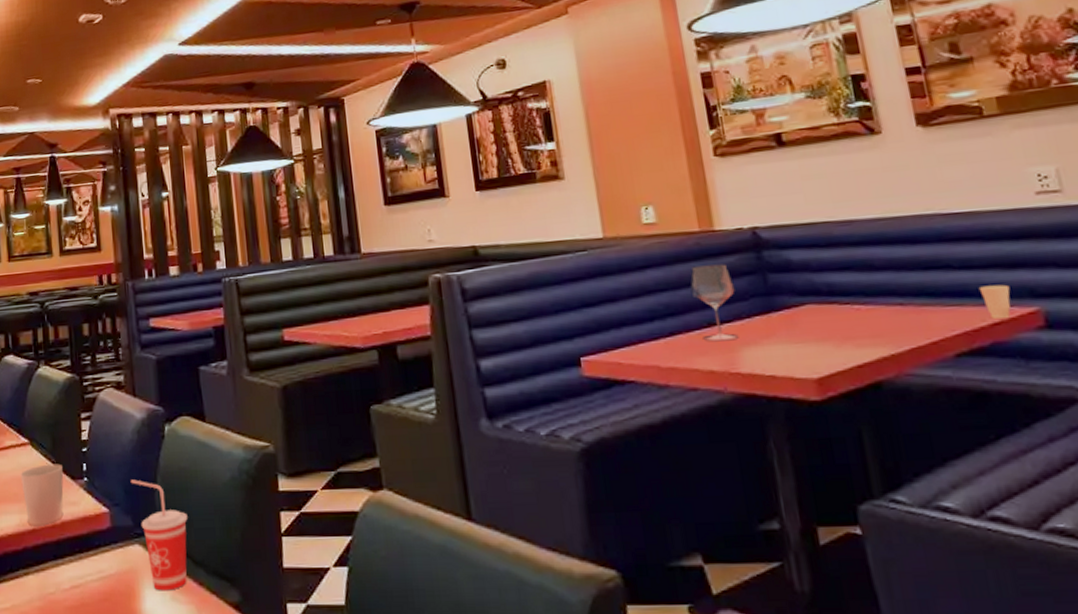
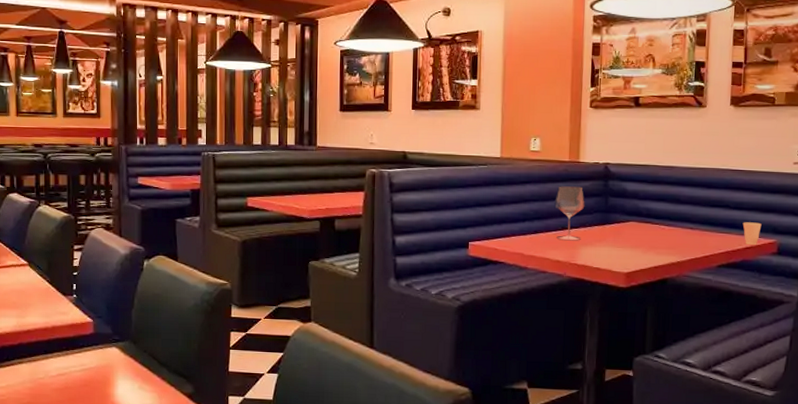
cup: present [21,463,64,527] -> none [19,282,57,329]
beverage cup: present [130,479,188,591] -> none [112,299,157,382]

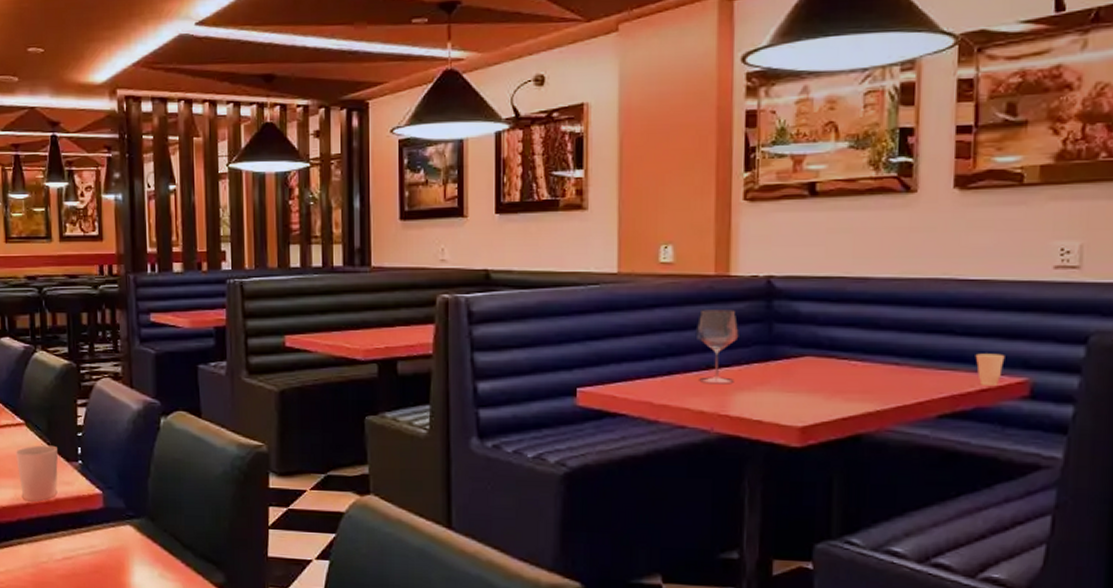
cup: none [19,282,57,329] -> present [16,445,59,502]

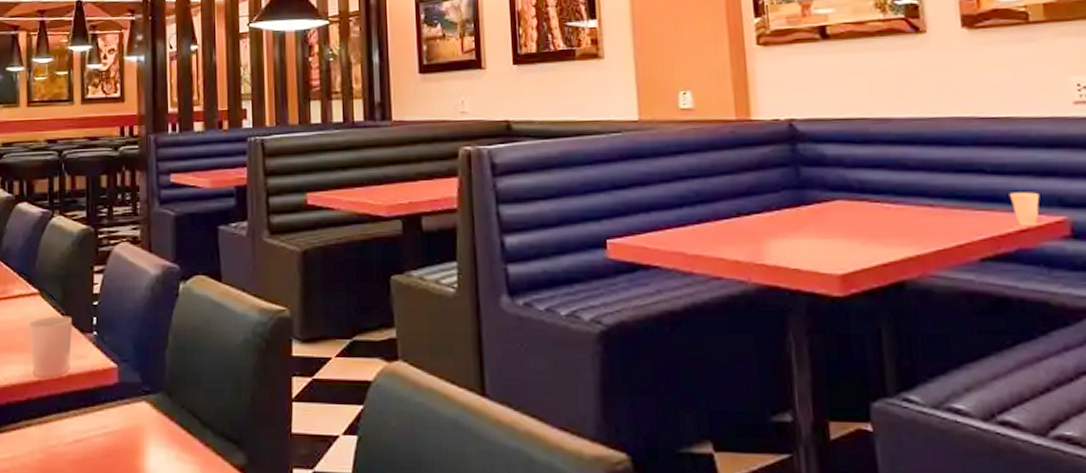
wine glass: present [695,309,739,385] -> none [722,154,767,232]

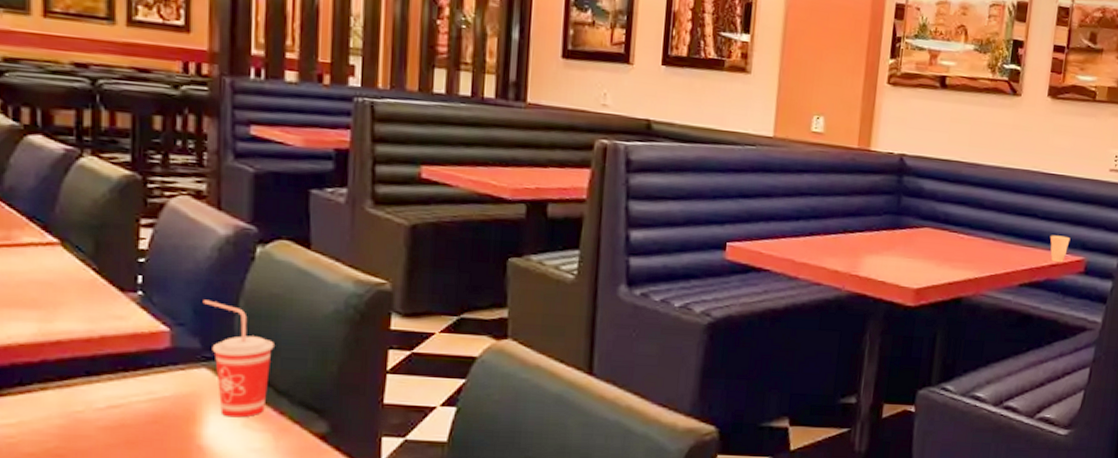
cup: present [29,316,73,378] -> none [44,270,109,339]
beverage cup: none [141,336,198,450] -> present [203,300,274,418]

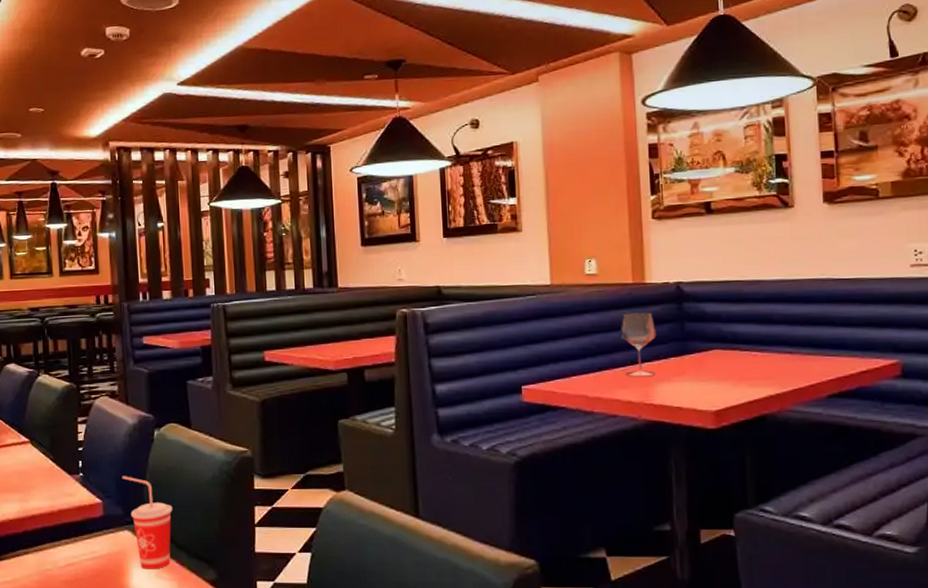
wine glass: none [836,178,874,248] -> present [620,312,657,378]
cup: present [1050,235,1071,263] -> none [853,340,878,369]

